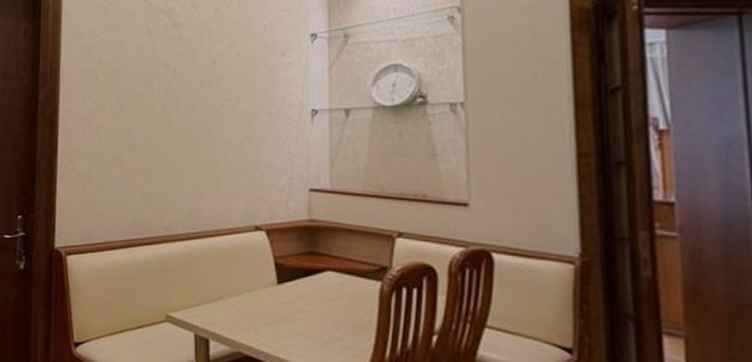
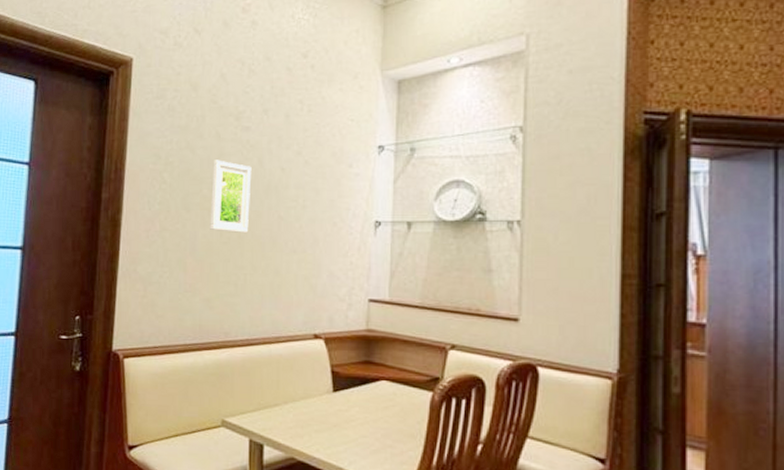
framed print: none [145,56,184,127] -> present [210,160,252,233]

